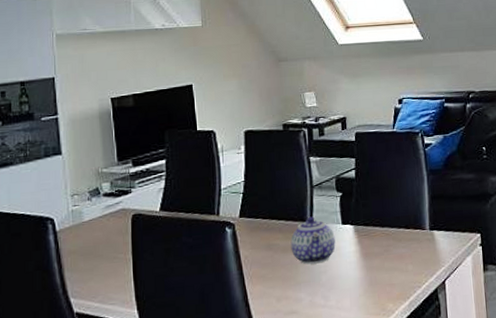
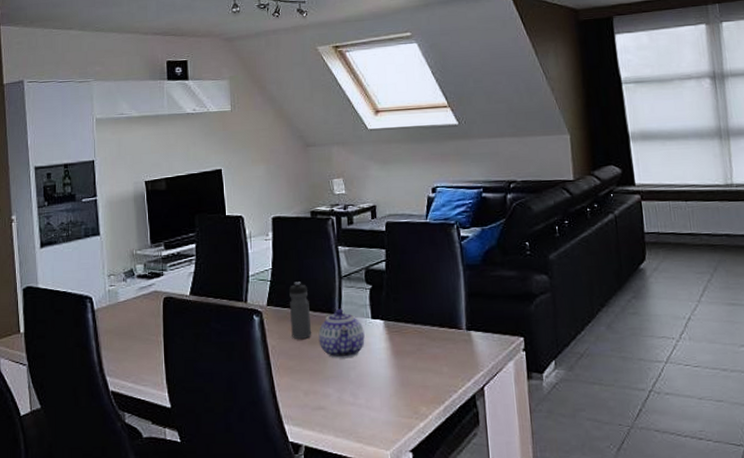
water bottle: none [261,192,284,248] -> present [289,281,312,339]

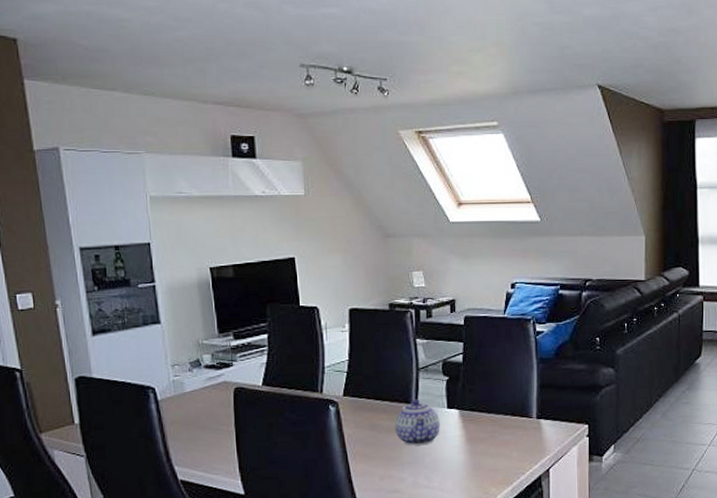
water bottle: present [289,281,312,339] -> none [365,373,389,428]

